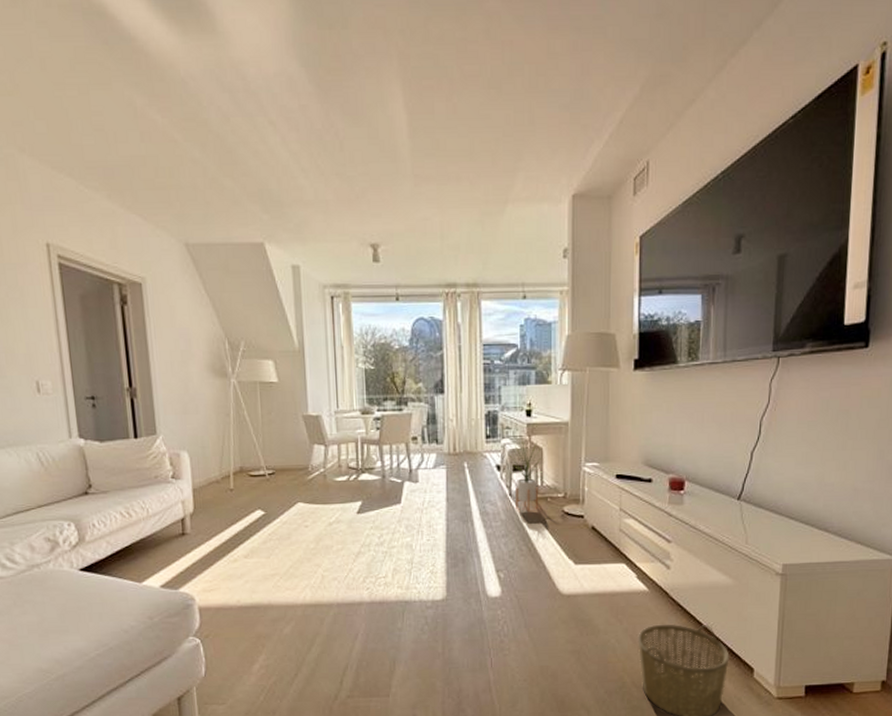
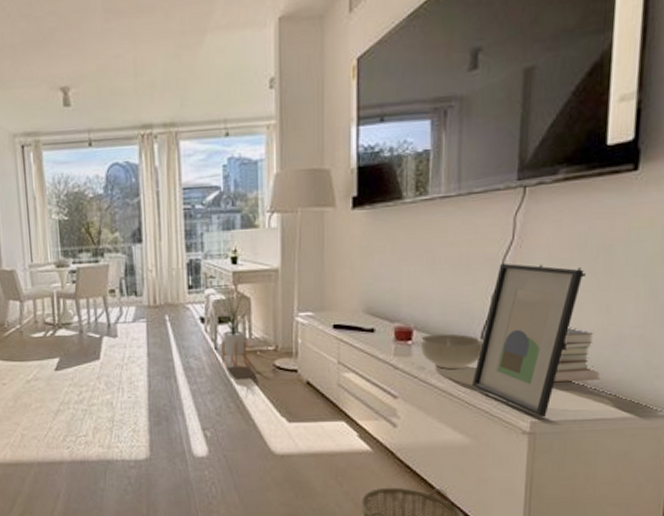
bowl: none [690,485,744,517] -> present [419,333,483,370]
picture frame: none [735,423,827,561] -> present [472,263,586,418]
books: none [801,481,839,530] -> present [554,327,601,383]

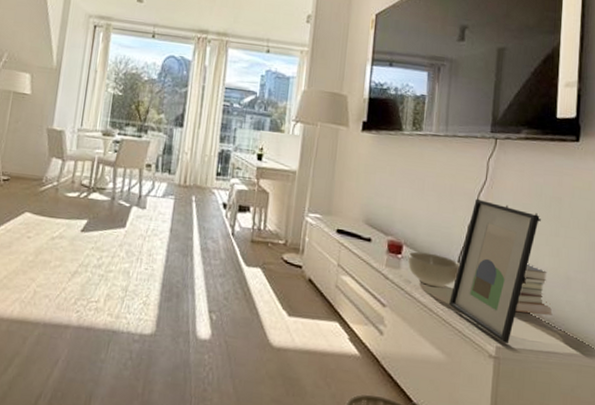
house plant: present [212,288,254,366] -> none [234,180,271,254]

